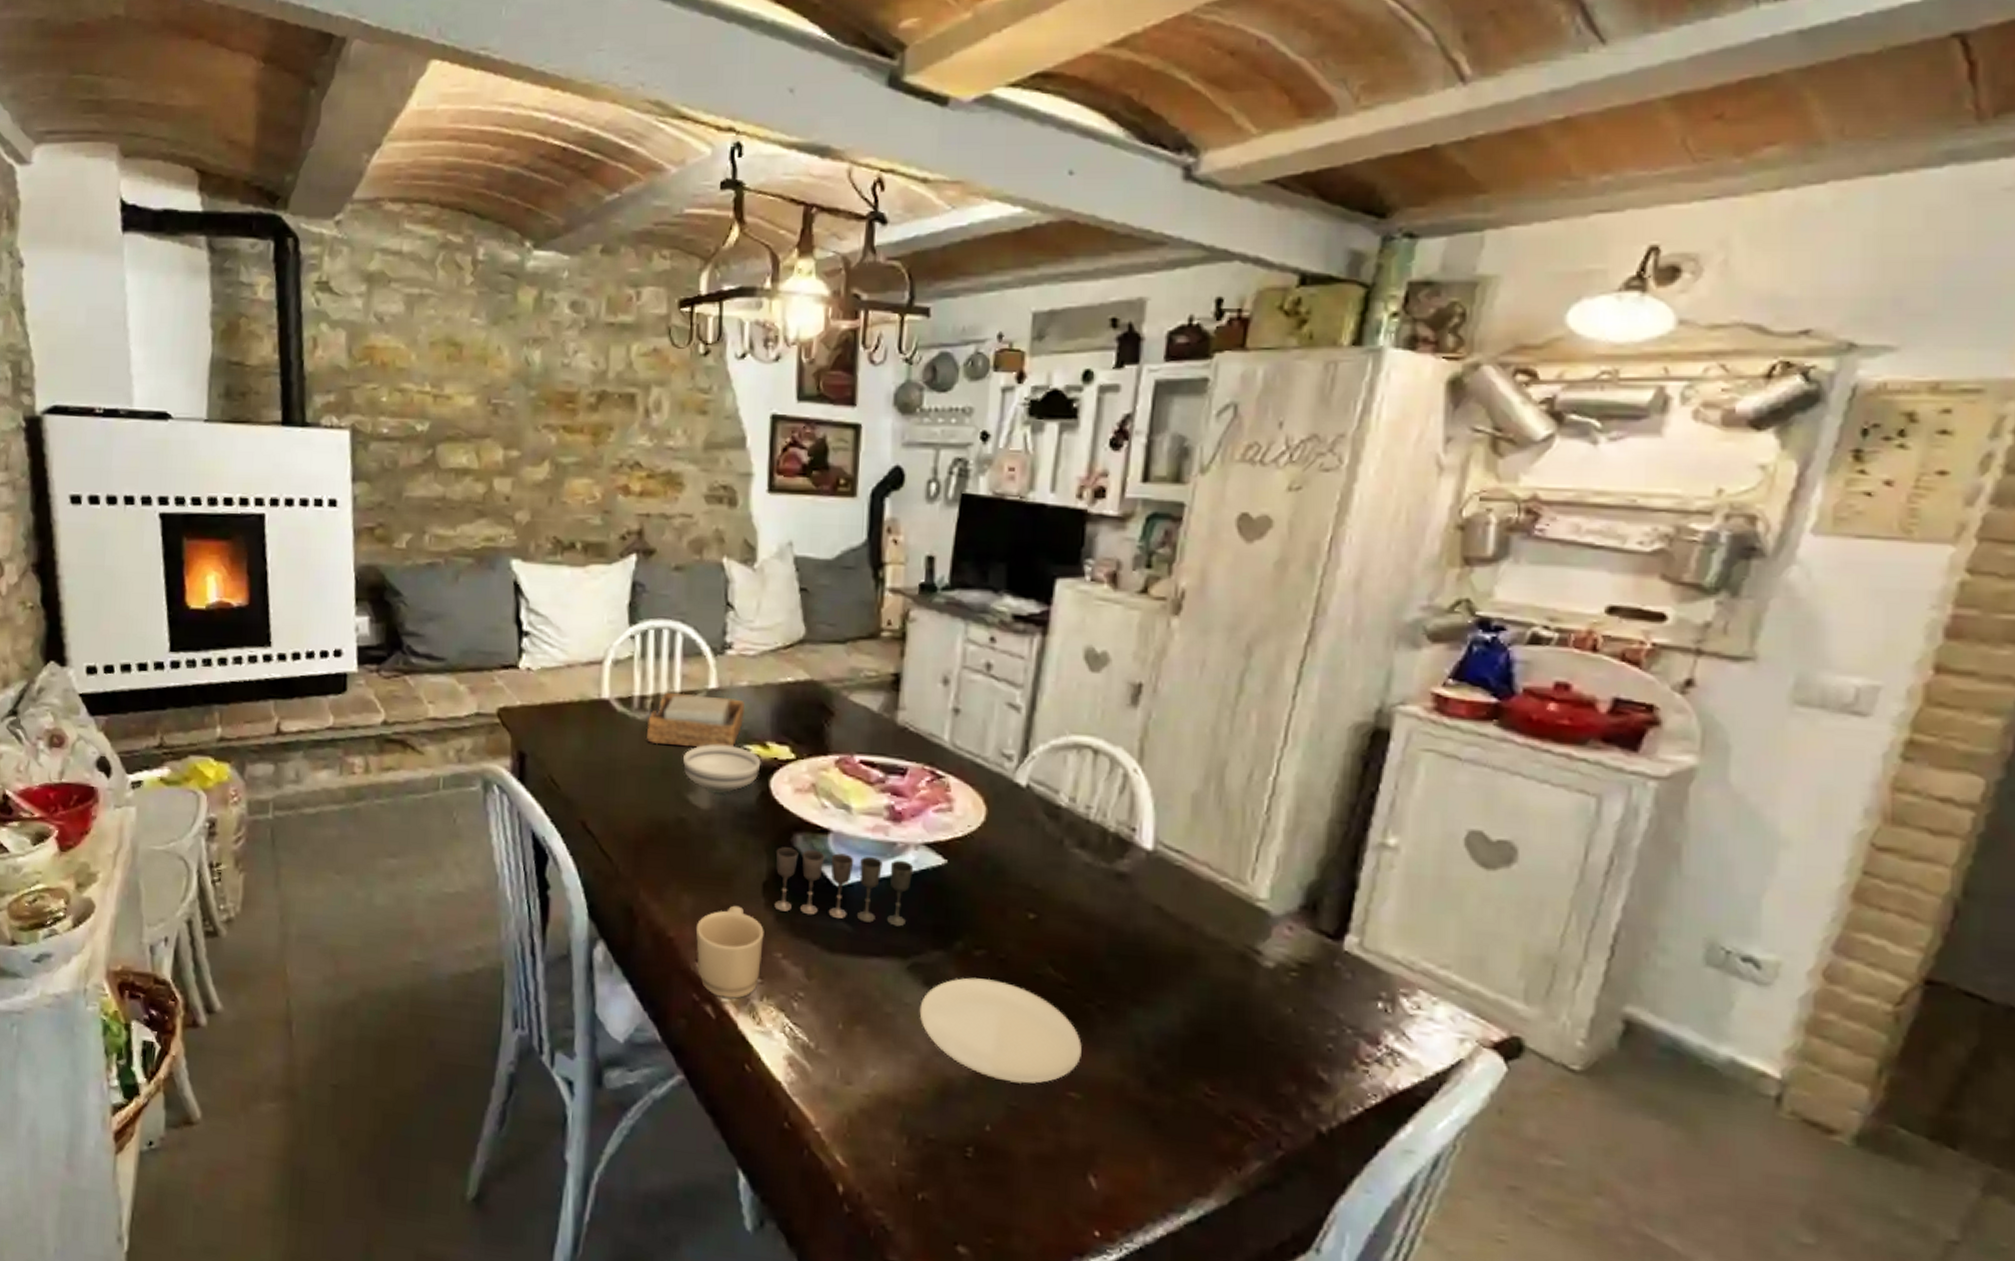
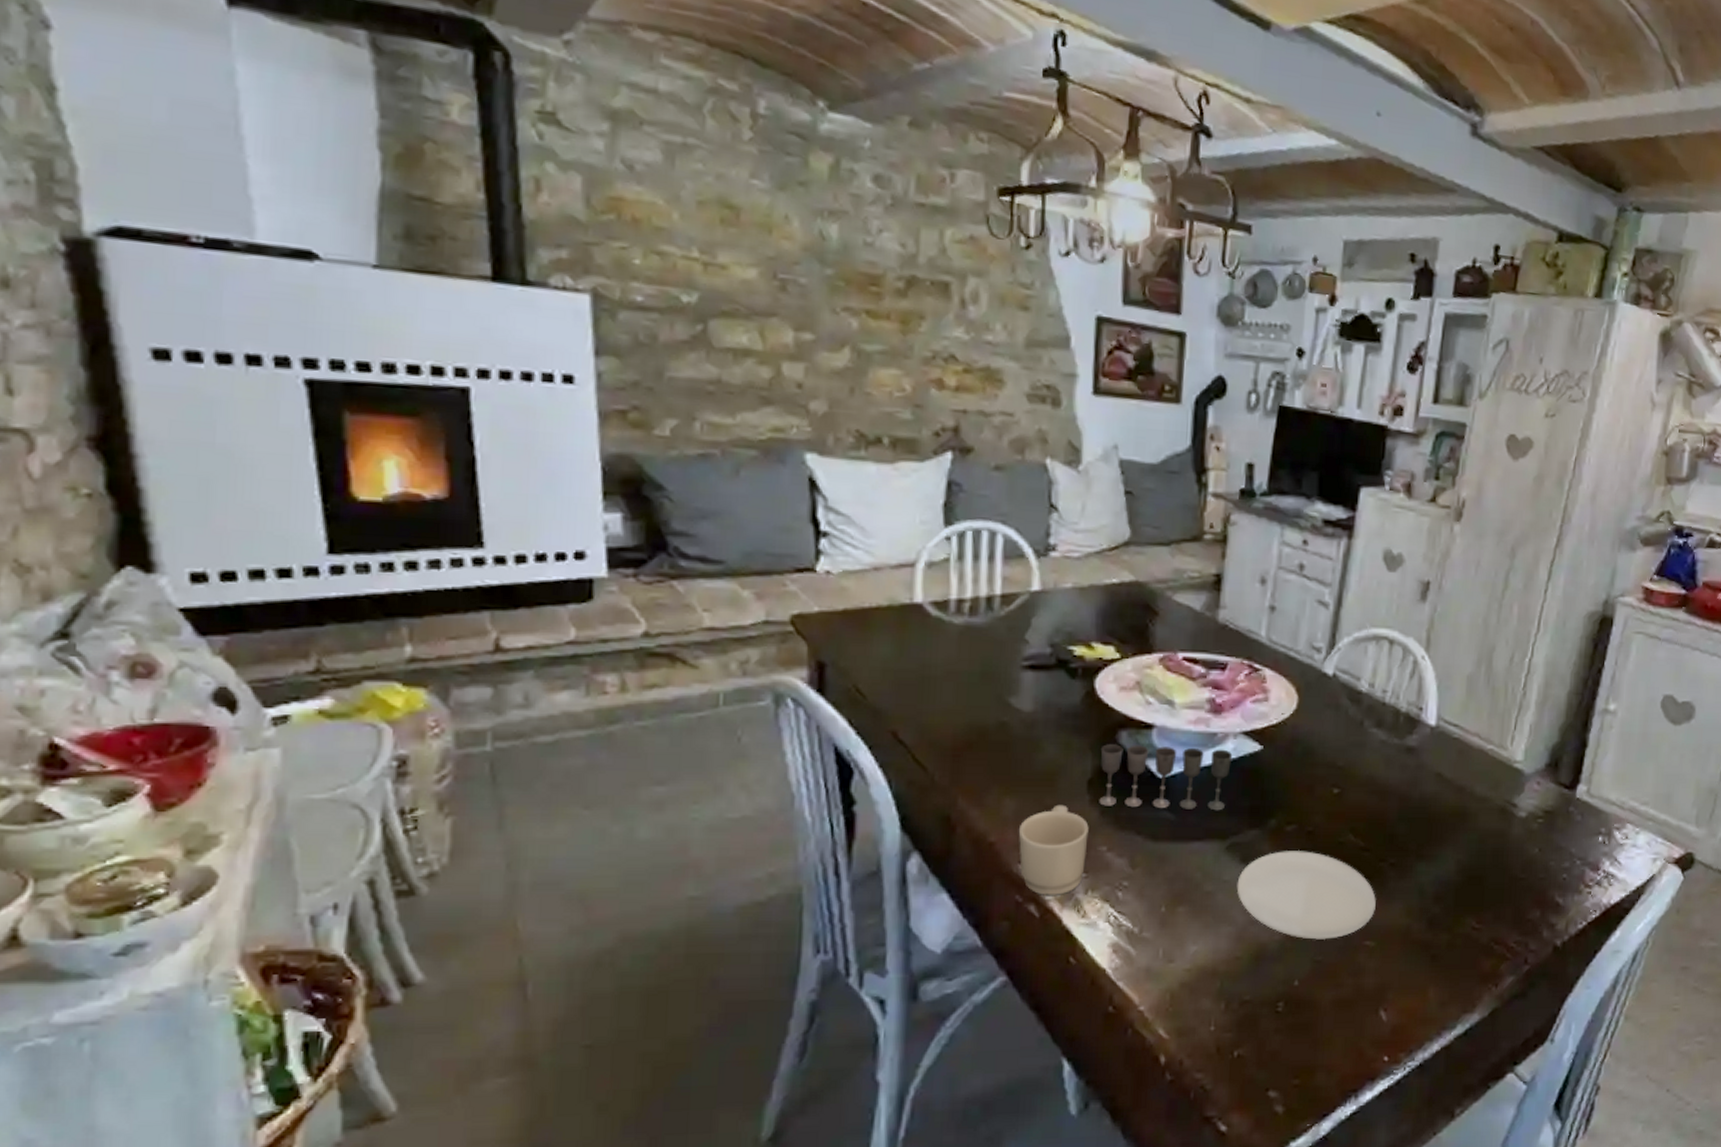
napkin holder: present [647,693,745,748] -> none [965,595,1070,651]
bowl: present [683,744,761,793] -> none [1004,647,1086,695]

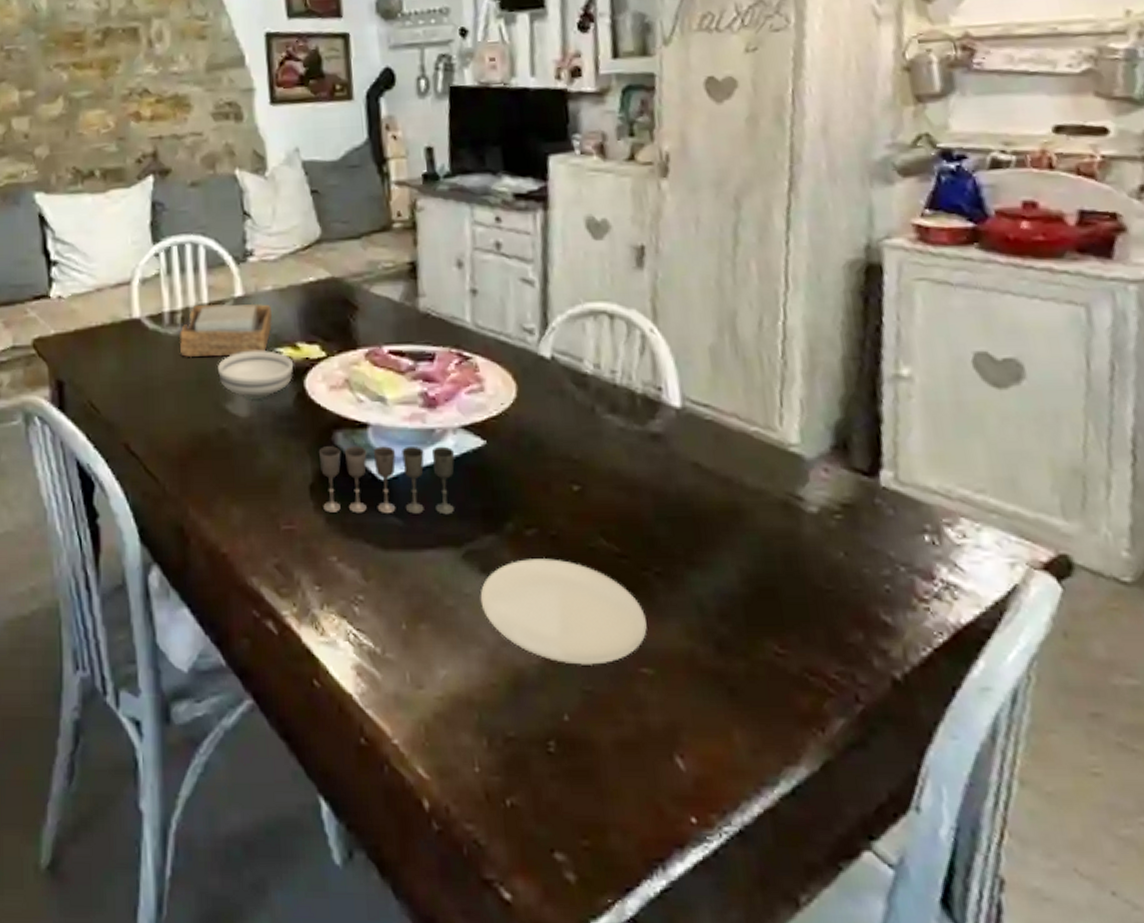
napkin holder: none [965,595,1070,651] -> present [180,303,273,358]
bowl: none [1004,647,1086,695] -> present [218,350,294,399]
mug: present [1018,804,1089,895] -> none [248,512,318,610]

